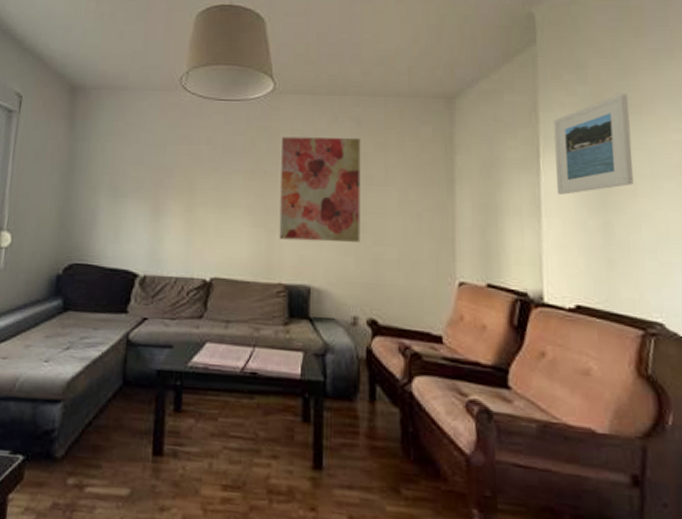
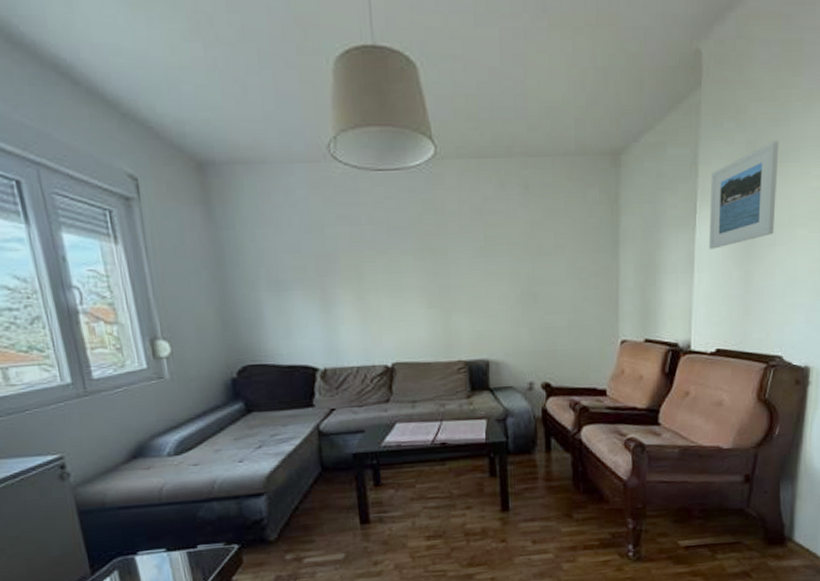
wall art: present [279,136,361,242] -> none [449,205,533,318]

